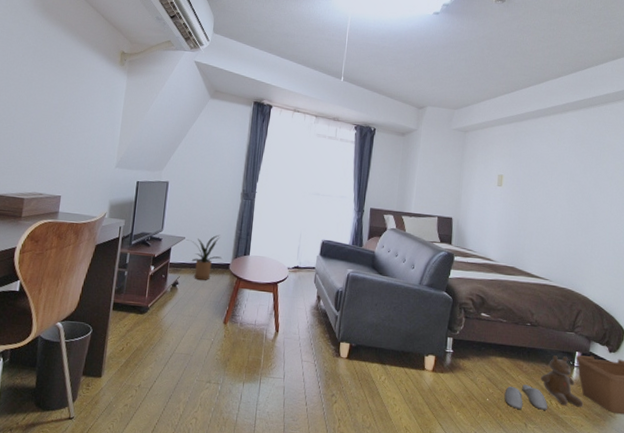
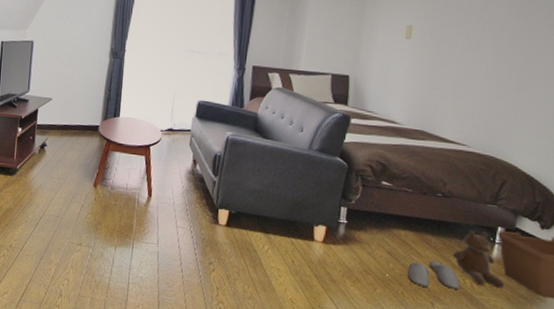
house plant: present [186,234,223,280] -> none [53,95,91,143]

